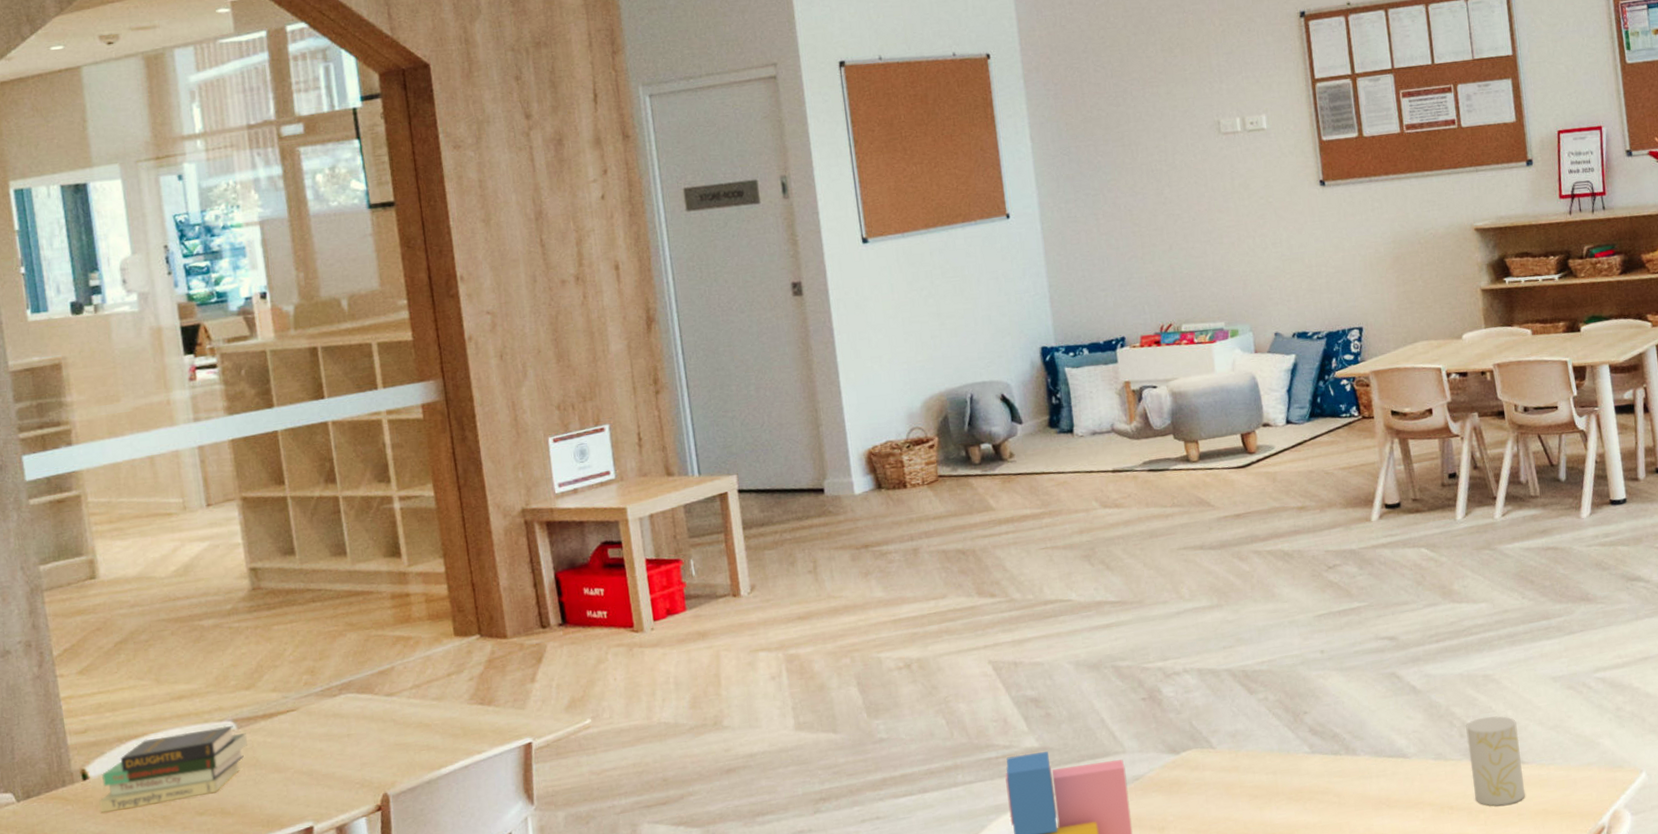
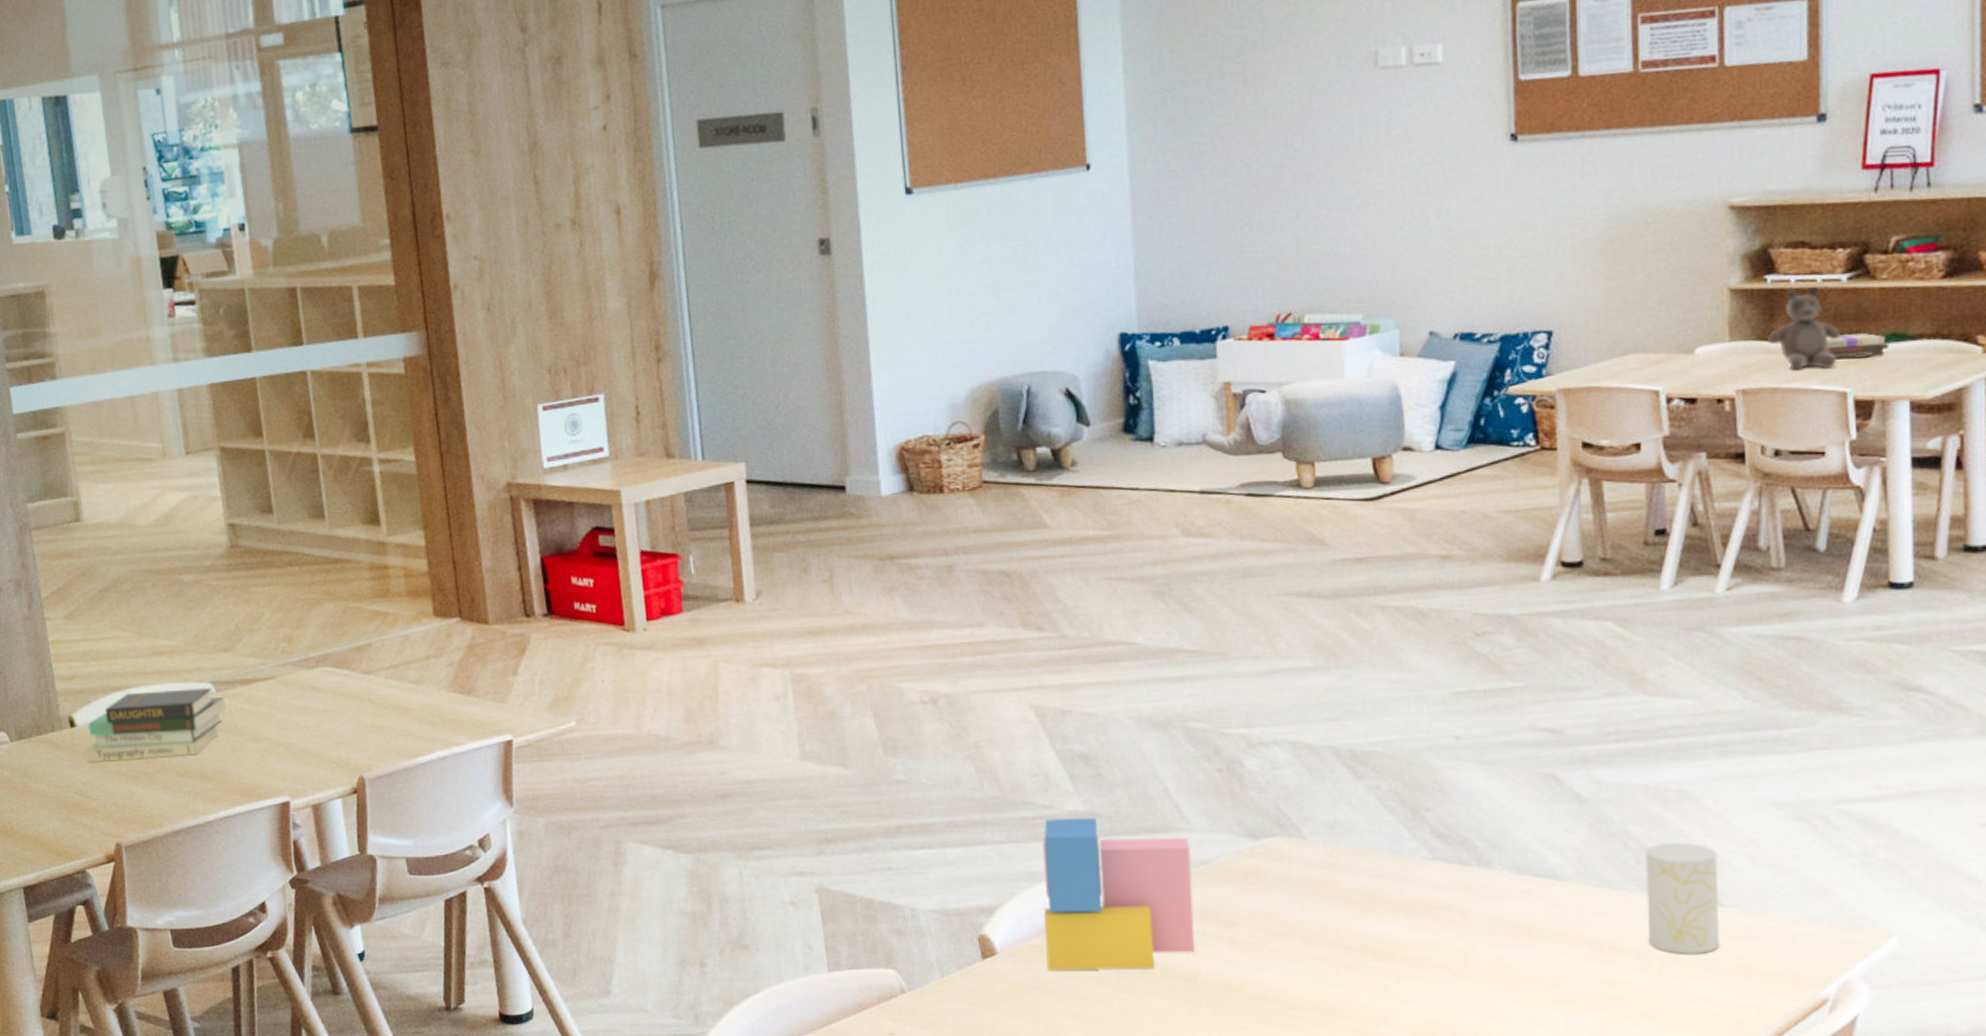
stuffed animal: none [1511,284,1558,347] -> present [1768,286,1840,371]
books: none [1549,317,1592,338] -> present [1826,333,1890,360]

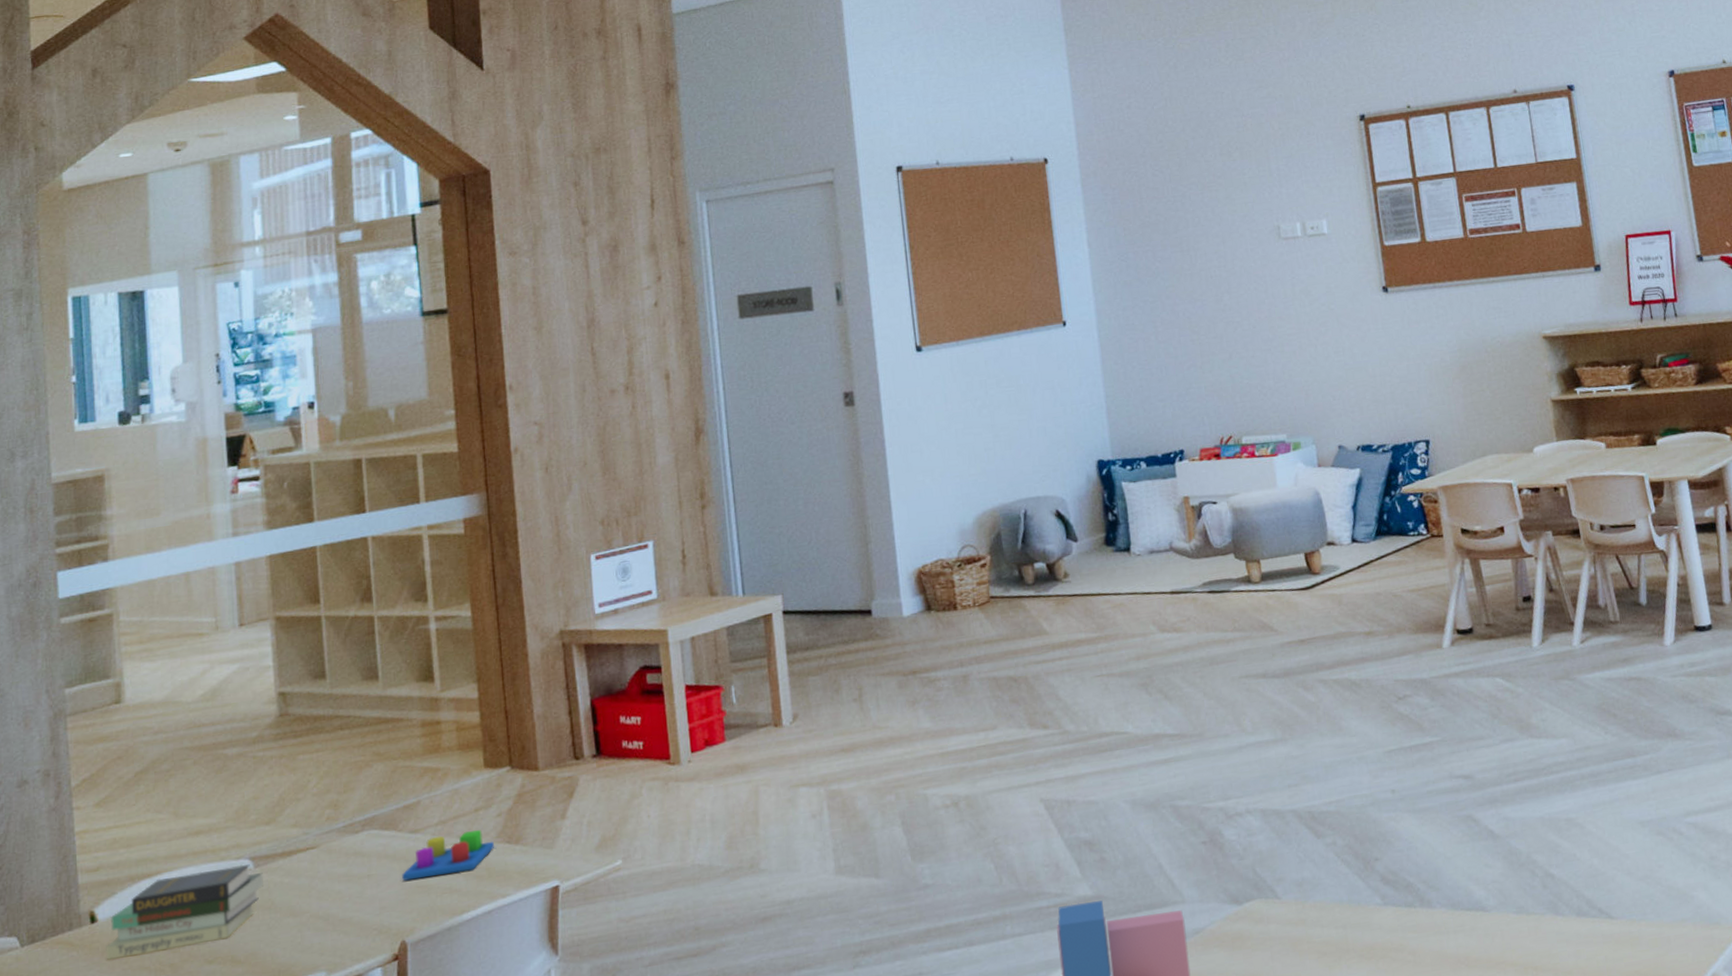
toy blocks: none [357,678,446,719] -> present [402,830,494,881]
cup: present [1645,842,1720,954] -> none [1549,865,1616,967]
stuffed animal: present [1768,286,1840,371] -> none [1583,395,1633,462]
books: present [1826,333,1890,360] -> none [1623,429,1668,451]

